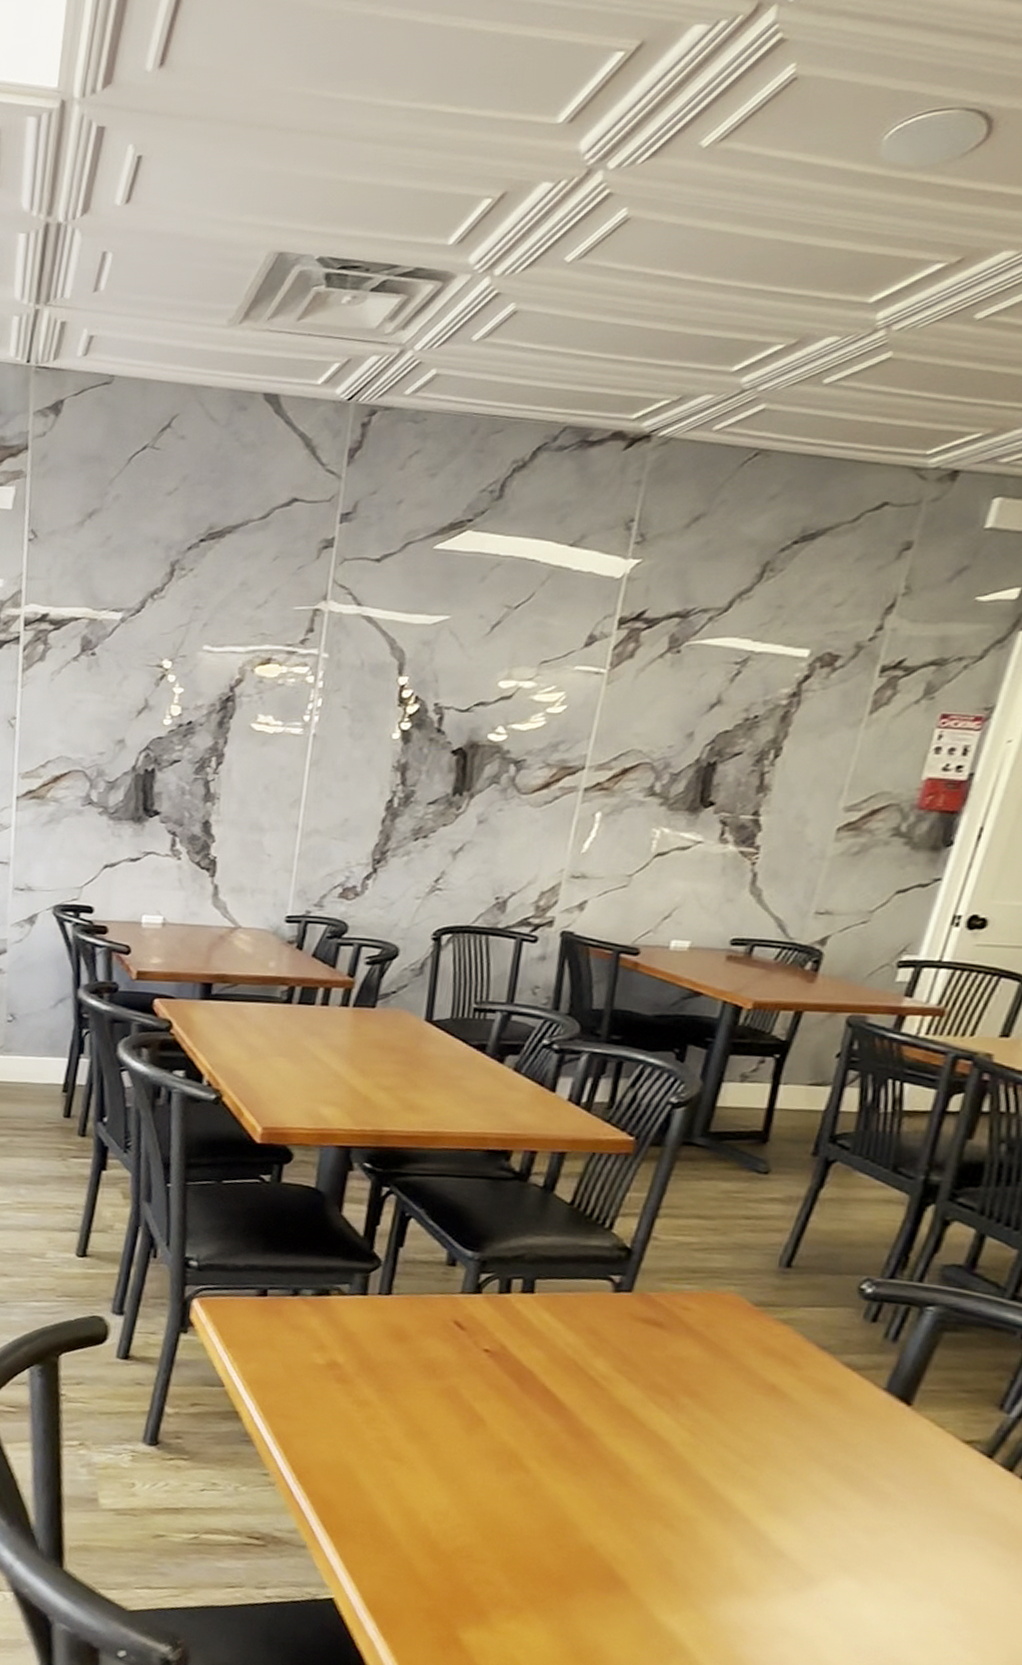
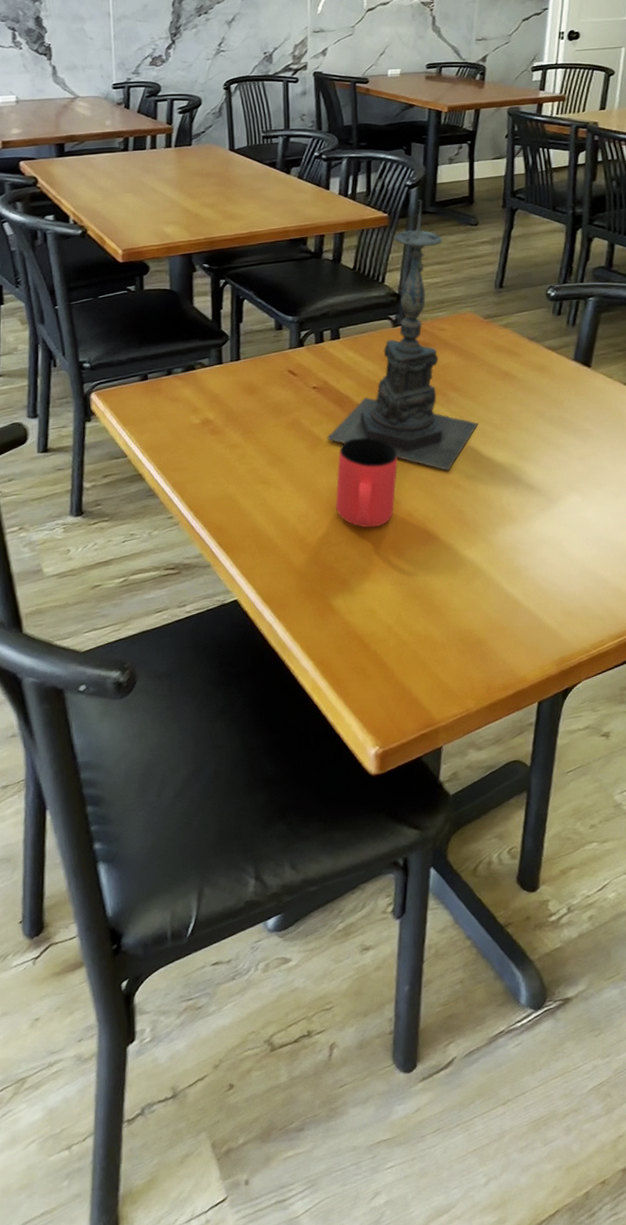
cup: none [487,1429,589,1553] -> present [335,438,398,528]
candle holder: none [491,1125,717,1502] -> present [326,199,478,471]

